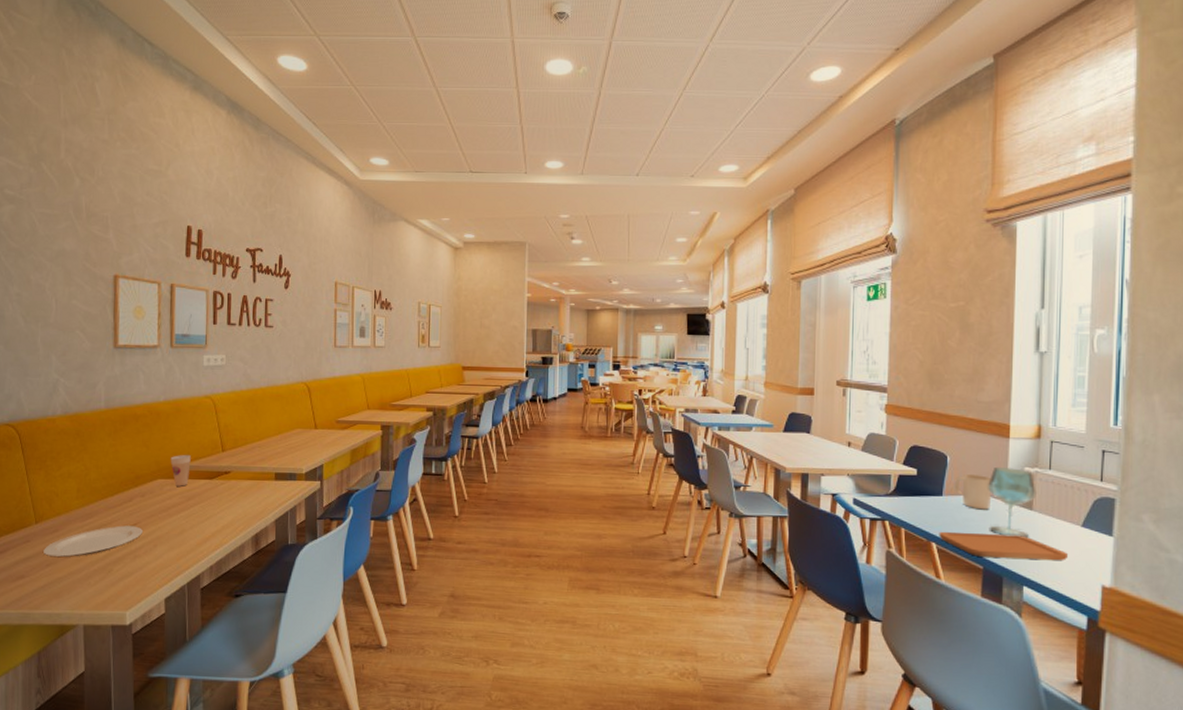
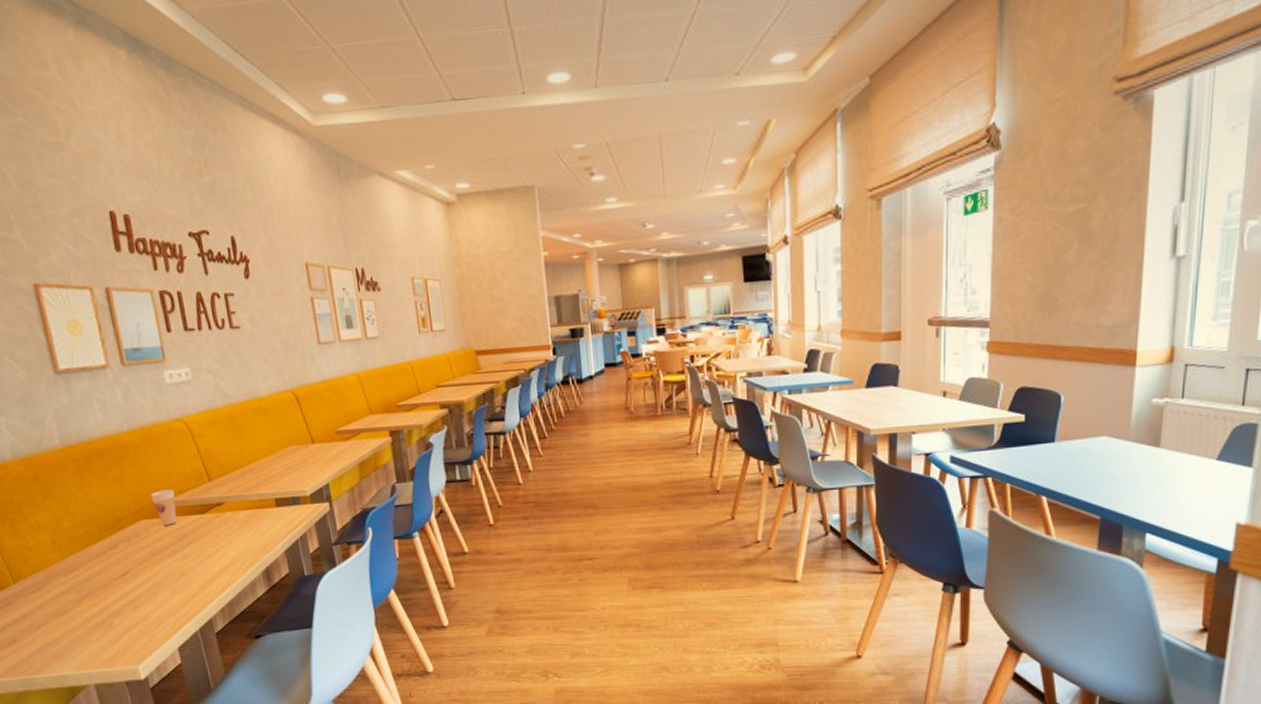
plate: present [43,525,144,558] -> none [30,574,138,618]
tray: present [939,531,1069,561] -> none [1050,477,1200,506]
cup: present [955,473,991,510] -> none [1069,412,1112,454]
wine glass: present [988,468,1036,538] -> none [1108,401,1166,480]

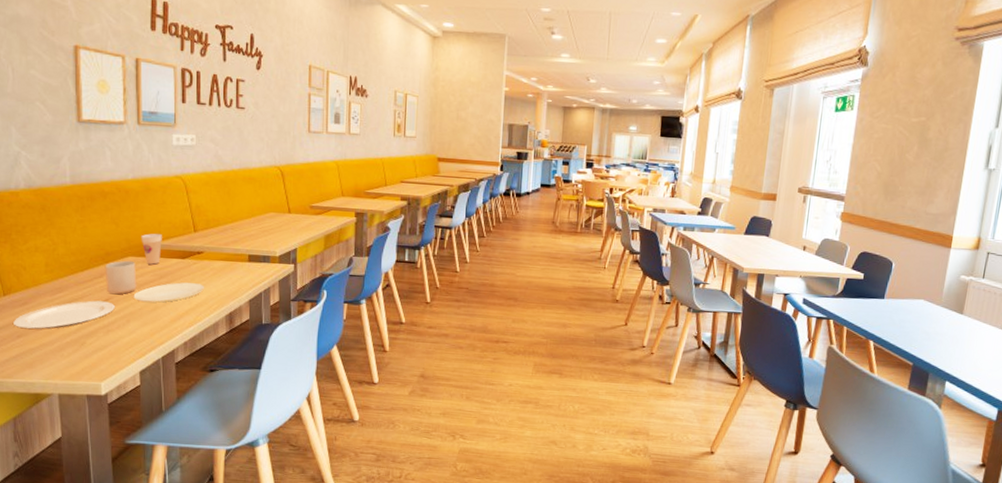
plate: none [30,574,138,618] -> present [13,300,116,330]
cup: none [117,524,157,566] -> present [105,260,137,295]
plate: none [155,540,233,569] -> present [133,282,205,303]

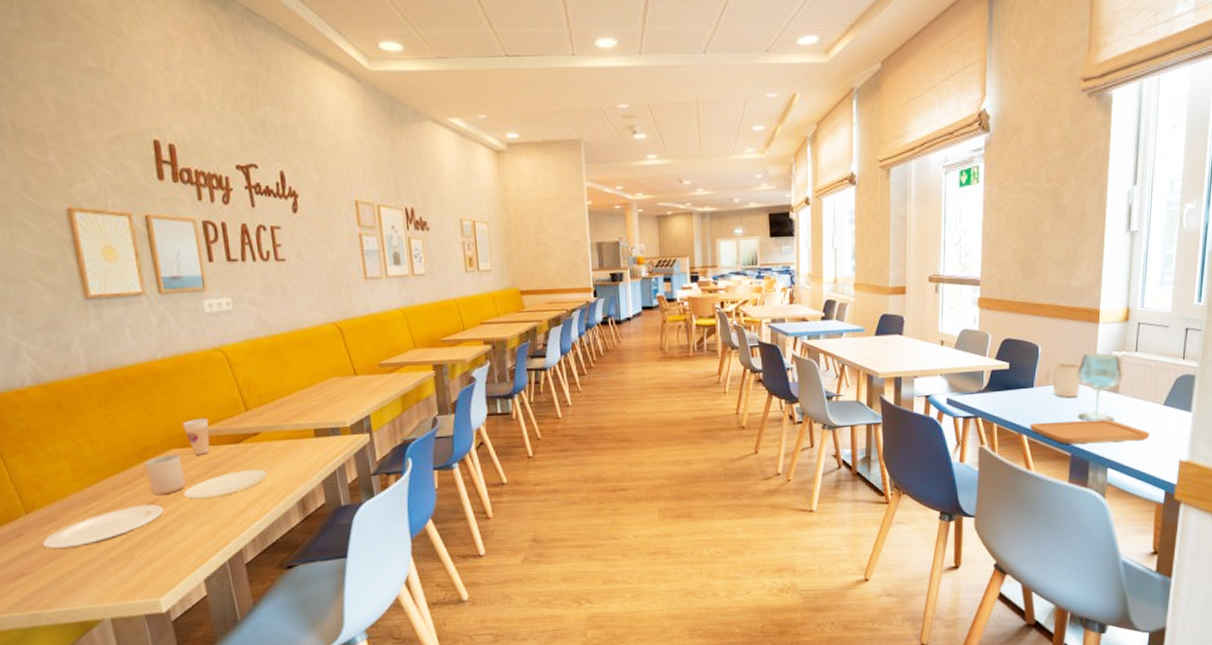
tray: none [877,330,989,361] -> present [1030,419,1150,444]
cup: none [896,279,930,313] -> present [1046,362,1080,398]
wine glass: none [923,275,969,339] -> present [1077,353,1123,422]

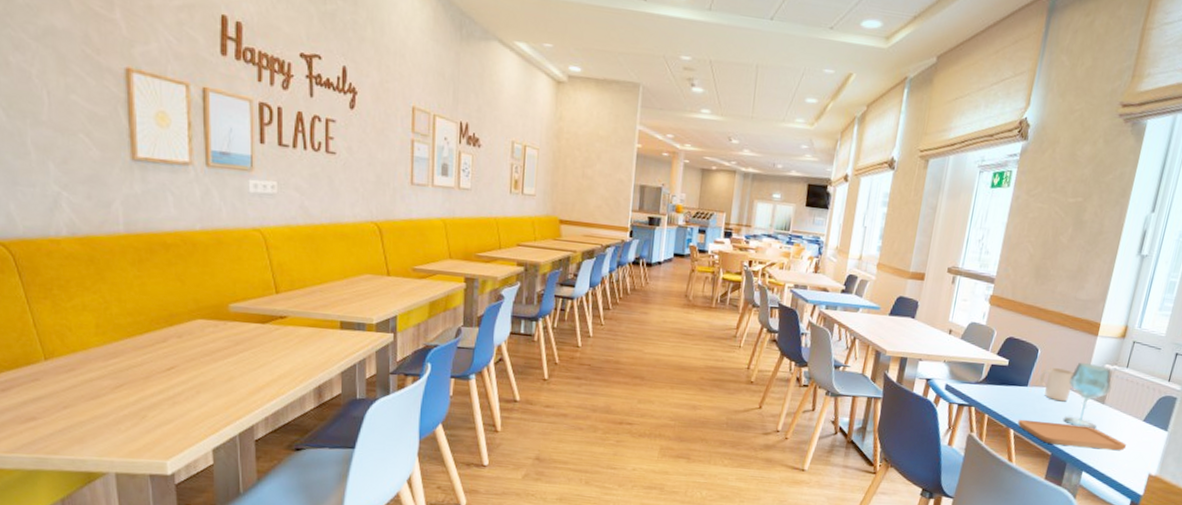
plate: present [43,504,165,550] -> none [58,368,183,400]
cup: present [144,453,187,496] -> none [168,323,208,363]
cup: present [182,419,210,455] -> none [212,293,238,330]
plate: present [183,470,268,499] -> none [204,350,290,373]

